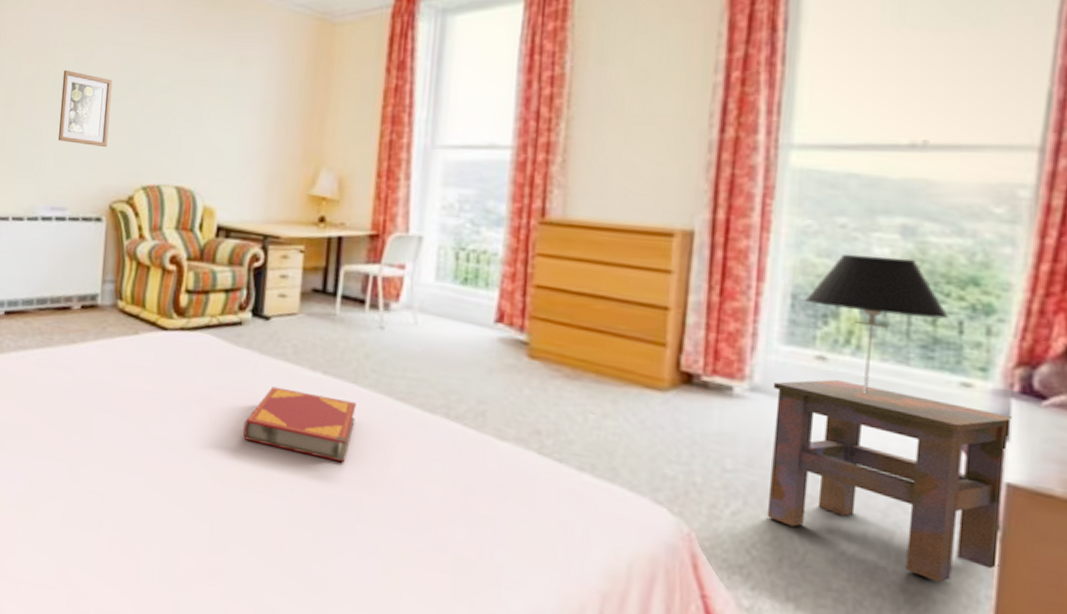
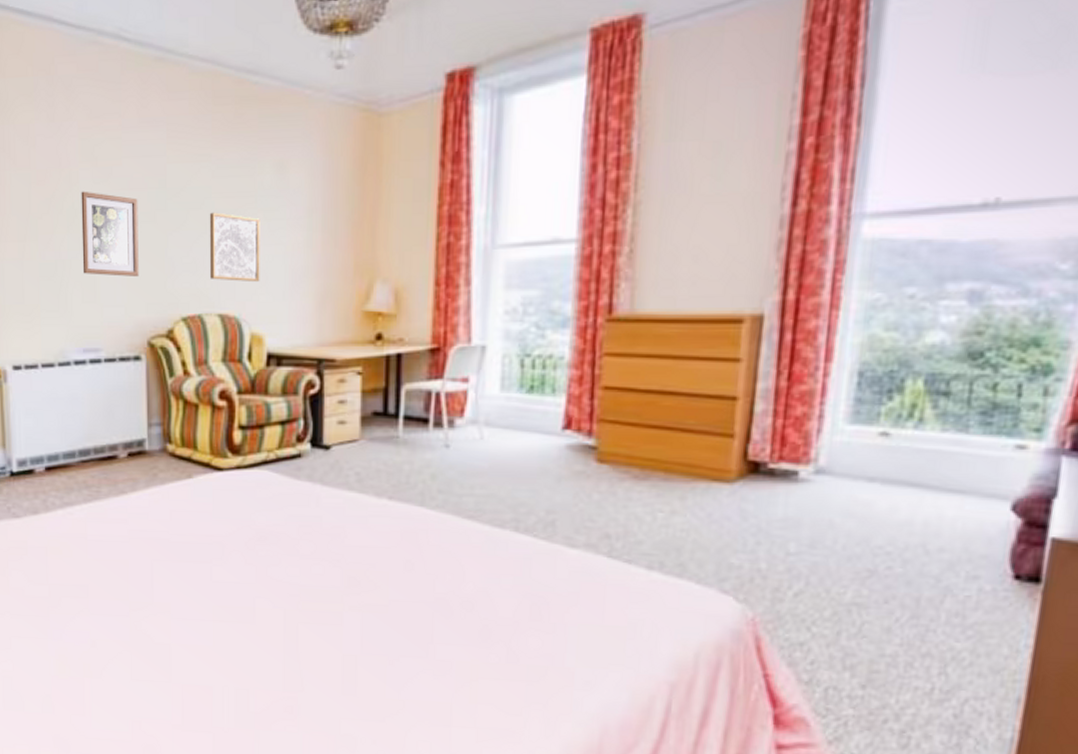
wall art: none [171,96,220,161] -> present [209,212,260,283]
hardback book: present [242,386,356,463] -> none [309,518,424,587]
side table: present [766,379,1012,583] -> none [827,454,1061,638]
table lamp: present [804,253,949,394] -> none [871,325,1010,465]

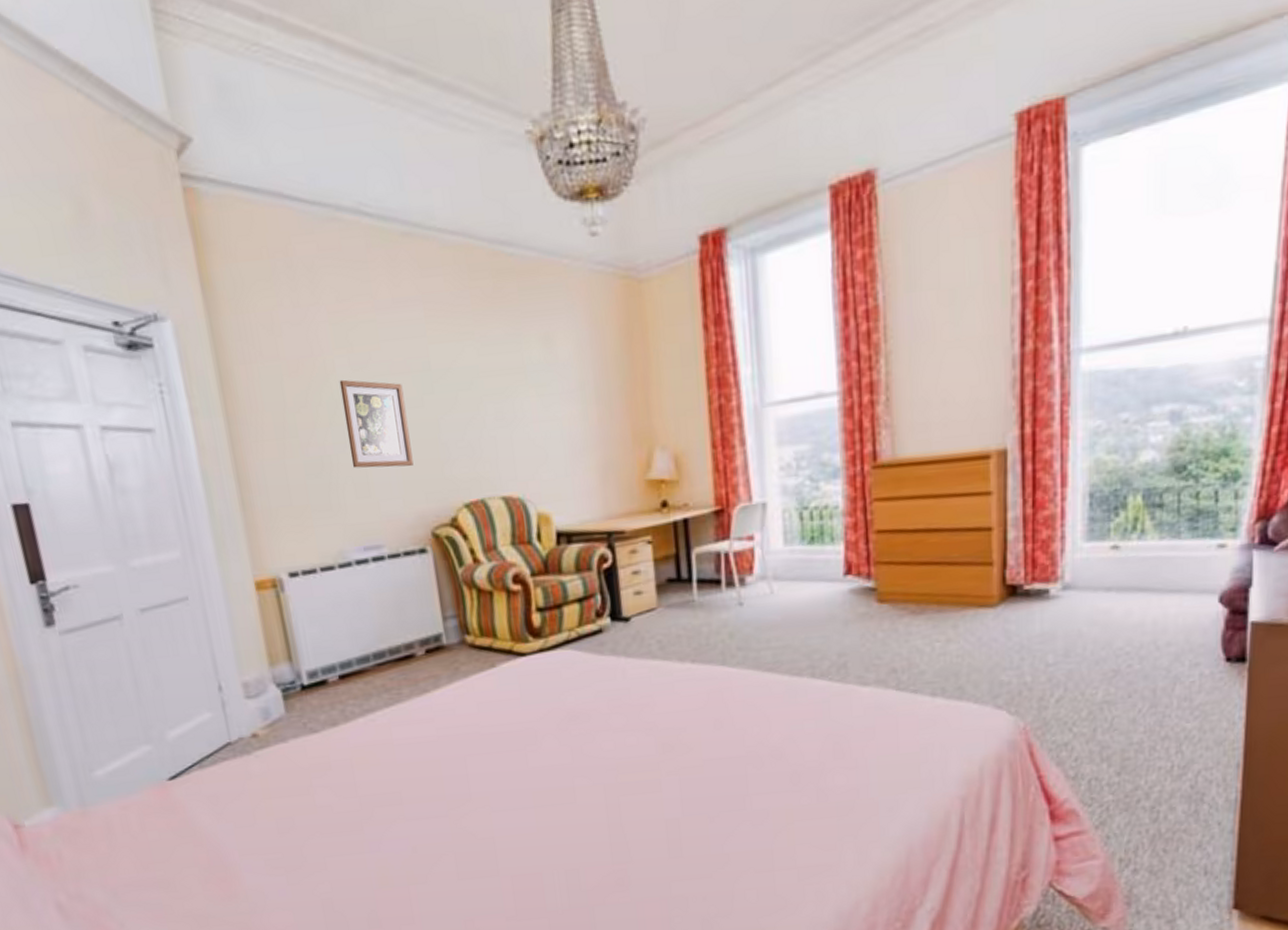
wall art: present [209,212,260,283] -> none [479,392,540,462]

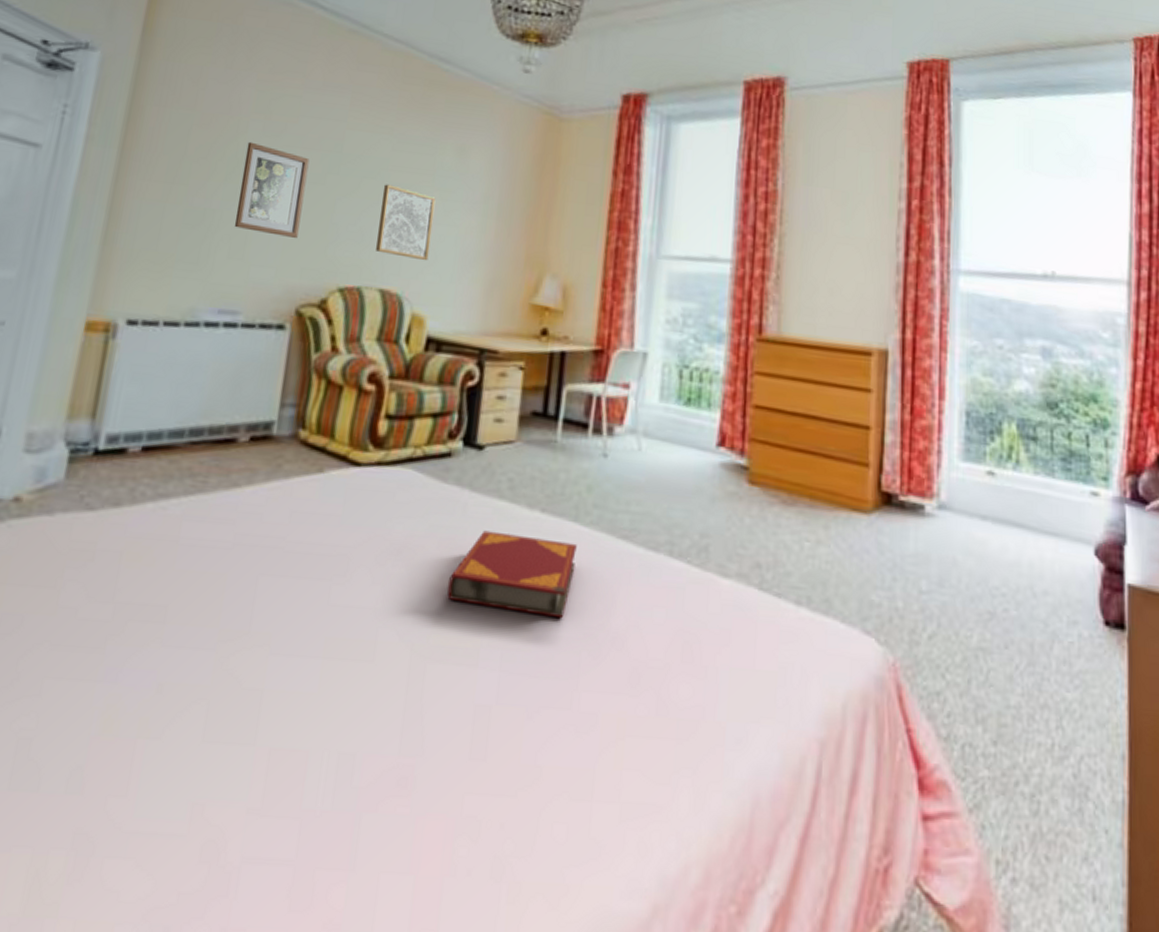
wall art: none [479,392,540,462] -> present [376,184,436,261]
hardback book: none [622,683,730,747] -> present [447,530,577,619]

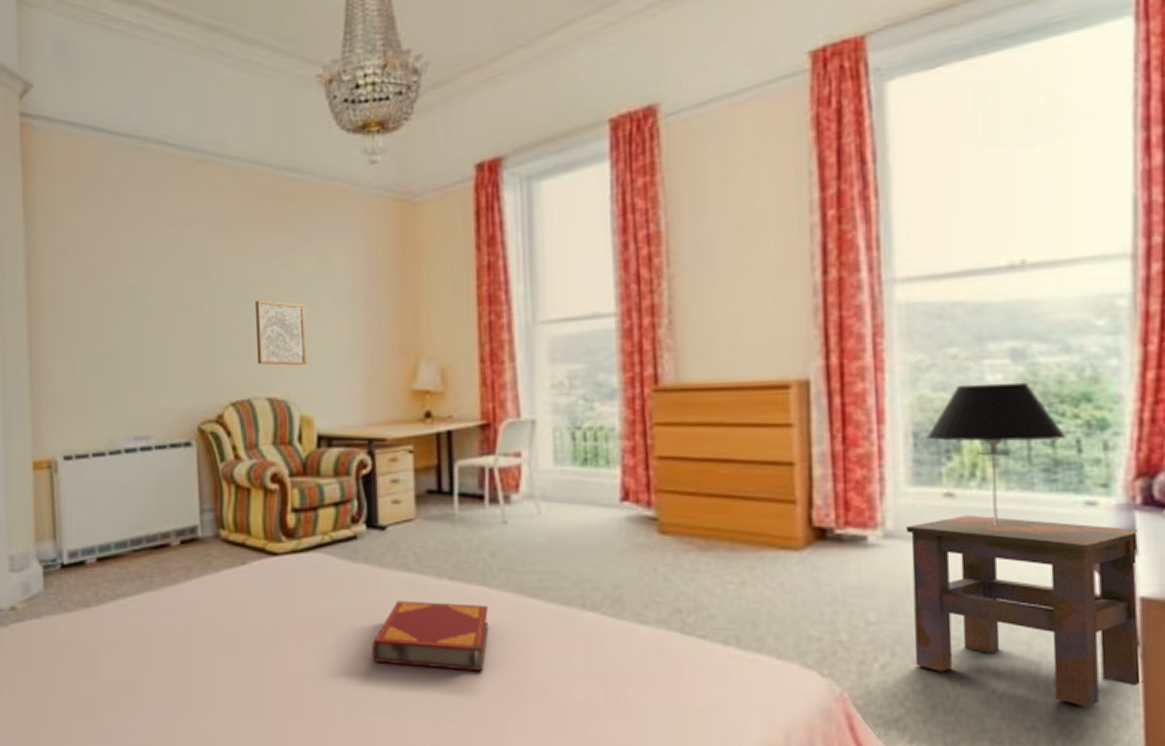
wall art: present [234,141,310,238] -> none [129,284,187,365]
side table: none [956,493,1128,688] -> present [907,514,1143,708]
table lamp: none [976,373,1079,506] -> present [926,382,1067,525]

